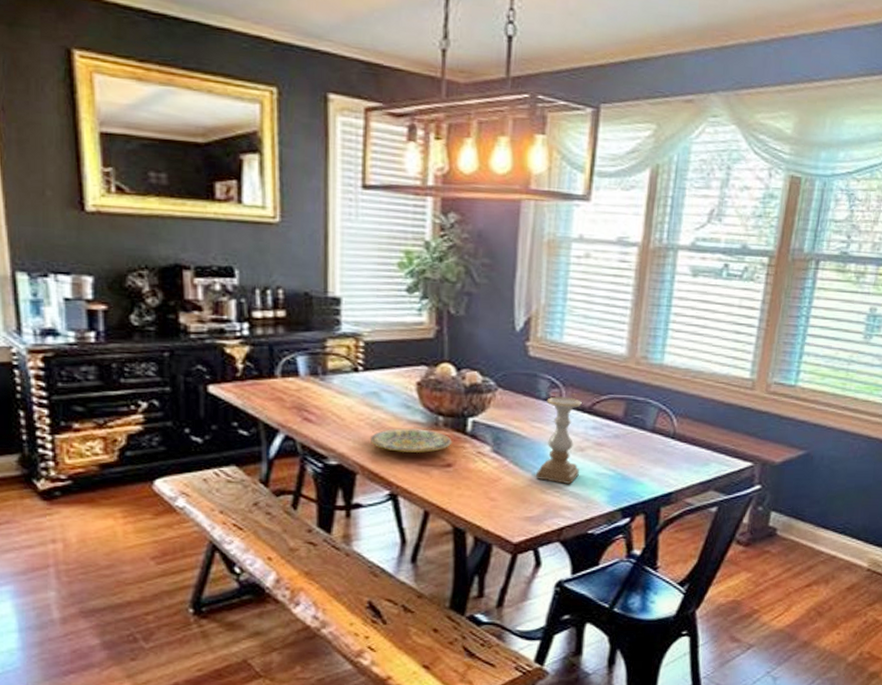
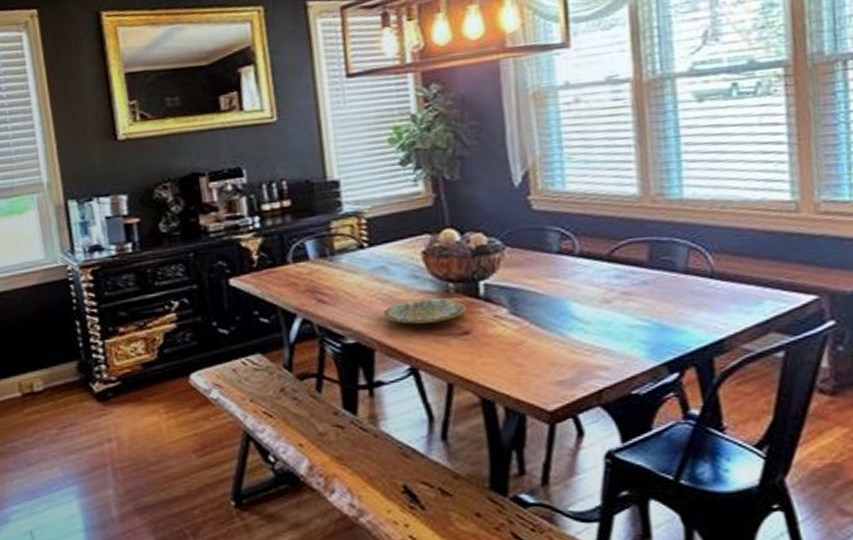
candle holder: present [536,396,582,484] -> none [559,247,610,341]

